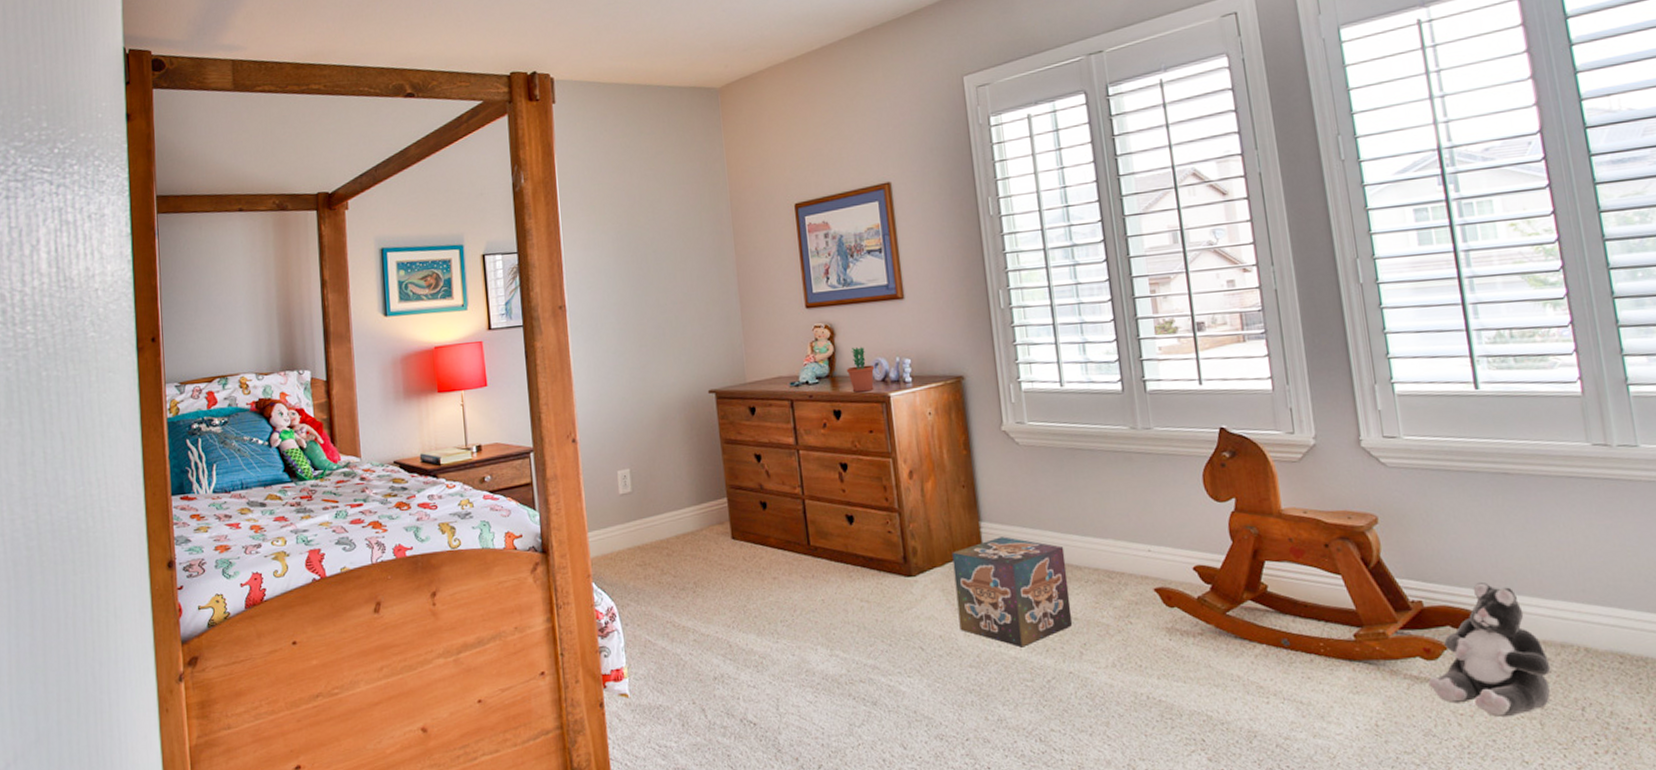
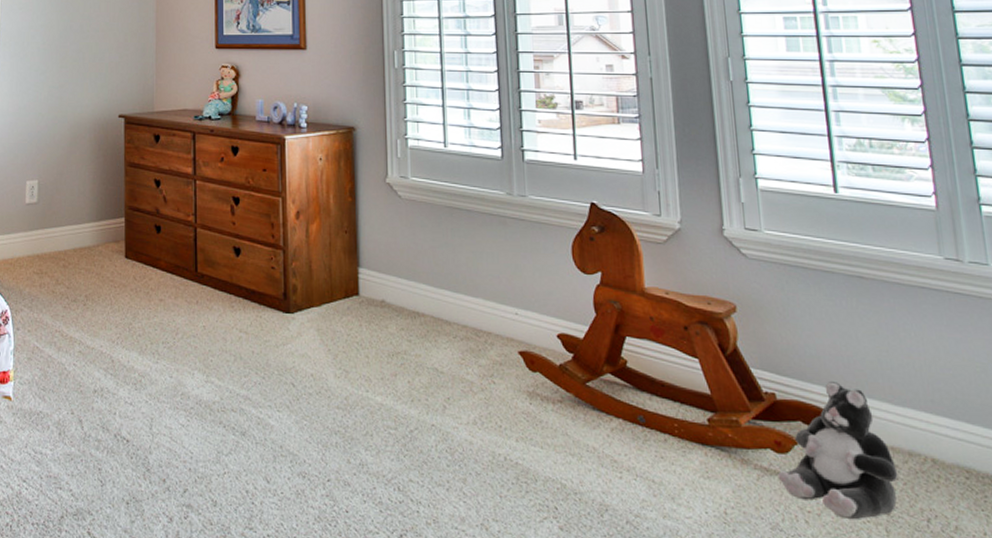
flower pot: present [846,346,875,394] -> none [247,89,274,133]
toy box: present [951,536,1073,648] -> none [329,284,439,395]

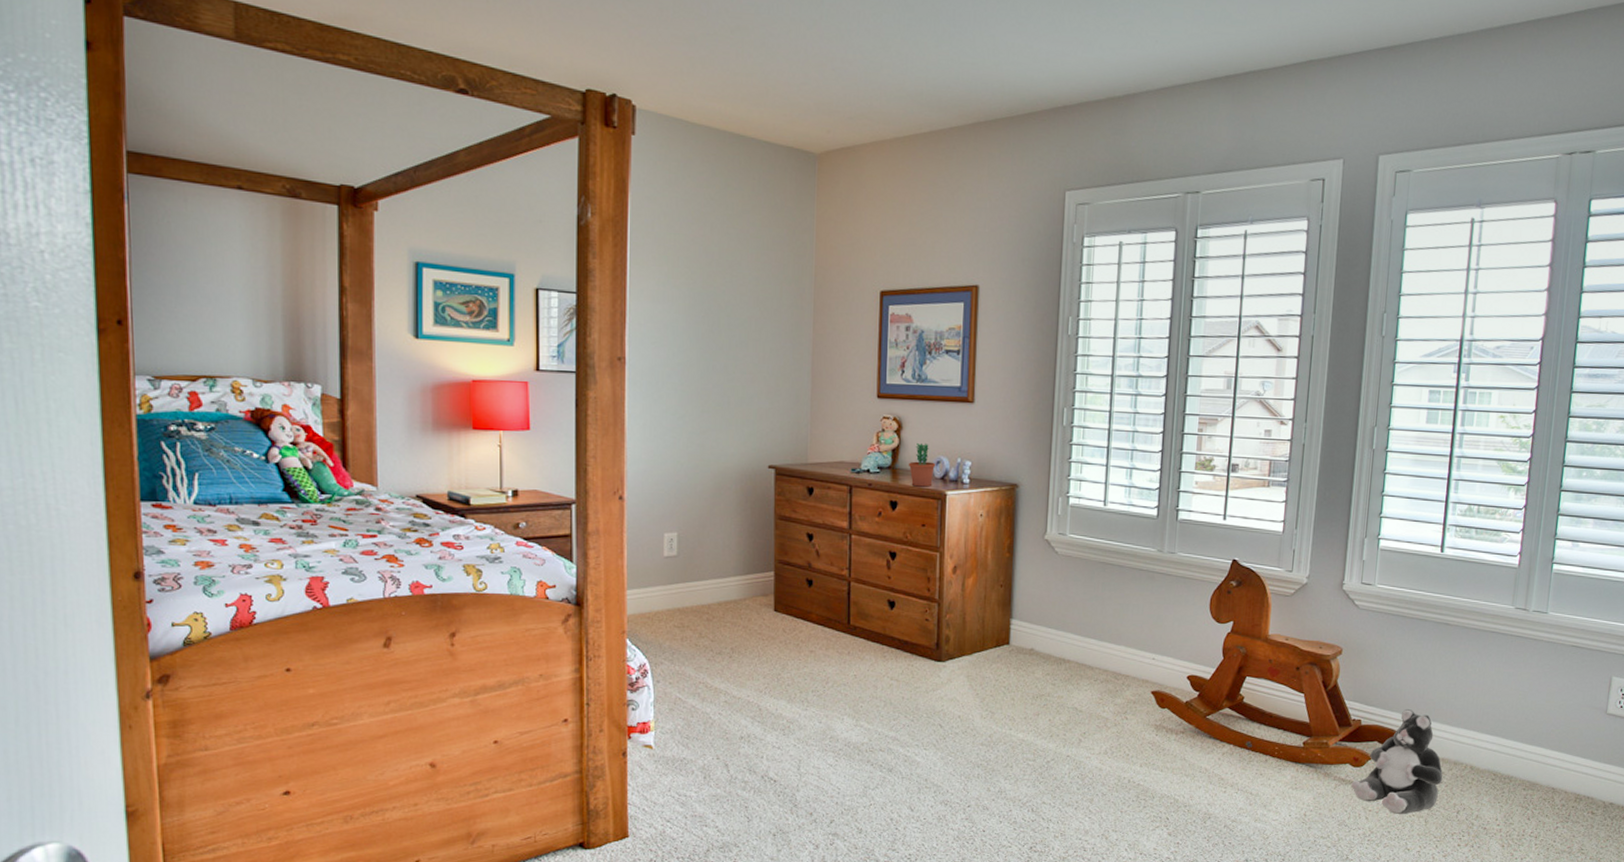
flower pot: none [247,89,274,133] -> present [908,442,936,488]

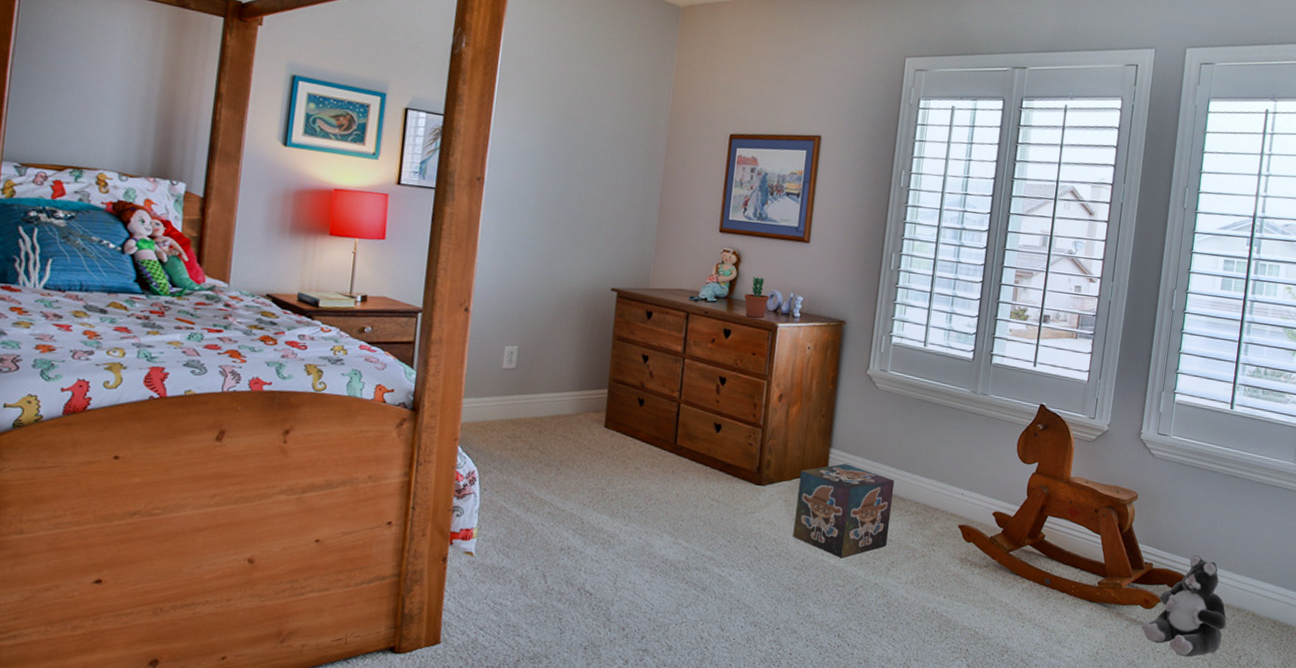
toy box: none [978,634,1081,732] -> present [793,464,895,558]

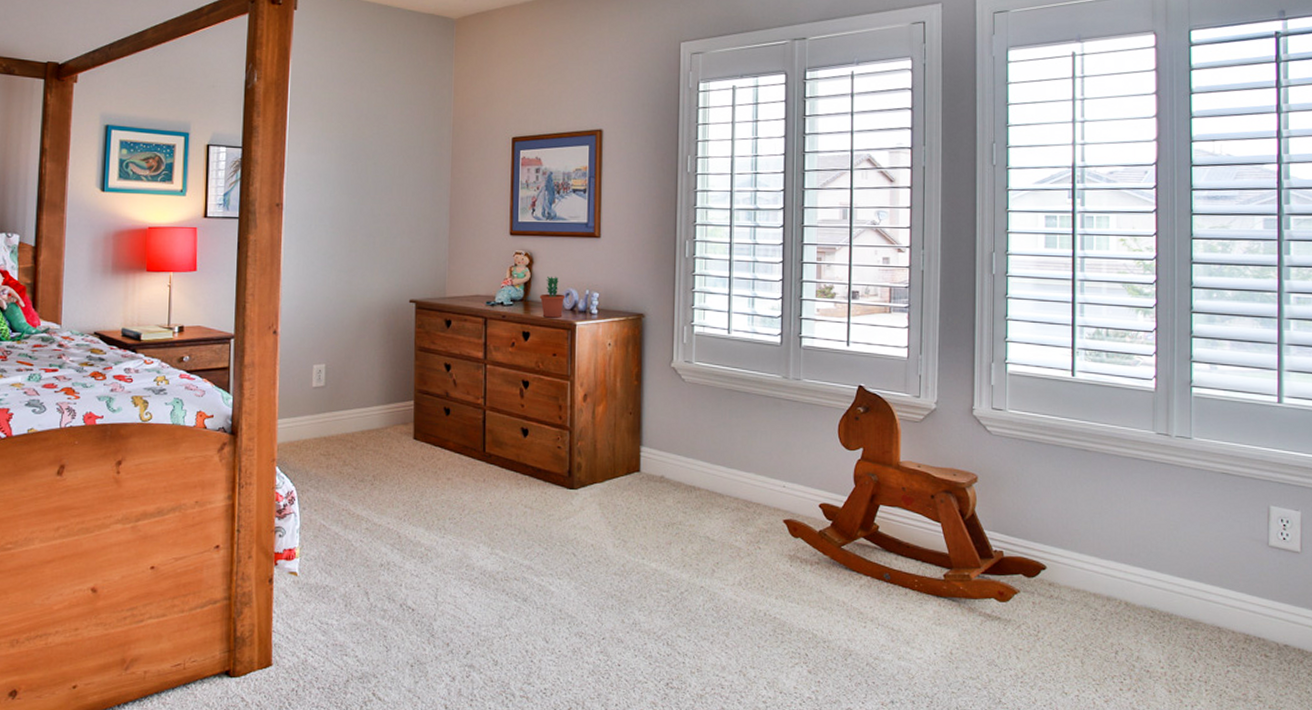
toy box: present [793,464,895,558] -> none [610,462,711,561]
plush toy: present [1141,554,1227,658] -> none [998,539,1096,655]

